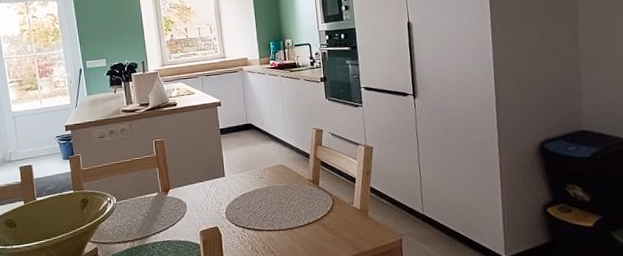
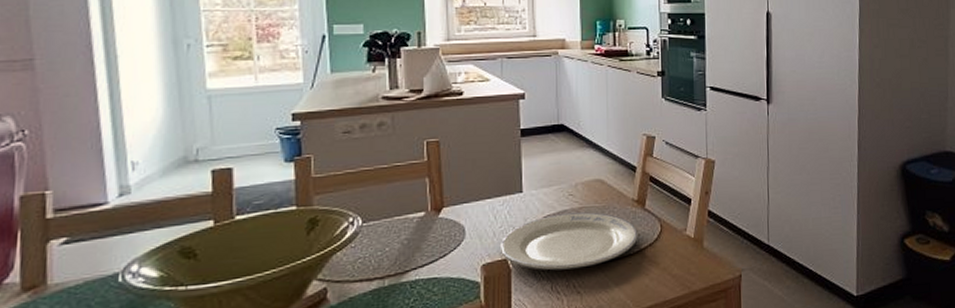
plate: none [211,190,315,235] -> present [499,212,638,271]

